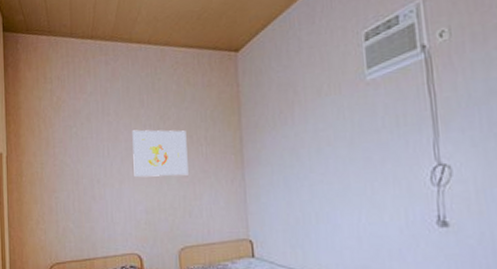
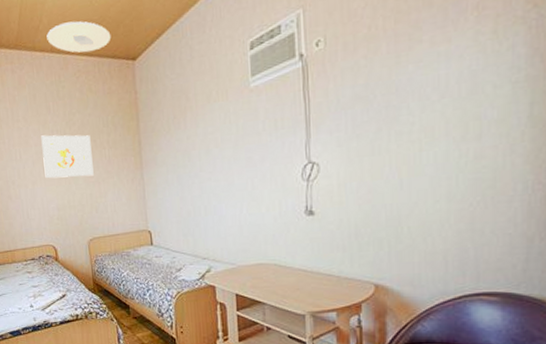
ceiling light: none [144,12,213,45] -> present [46,21,111,53]

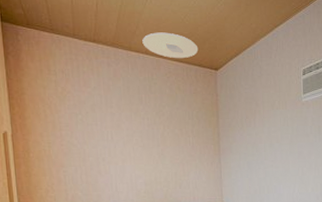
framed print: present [41,135,94,179] -> none [132,121,179,158]

